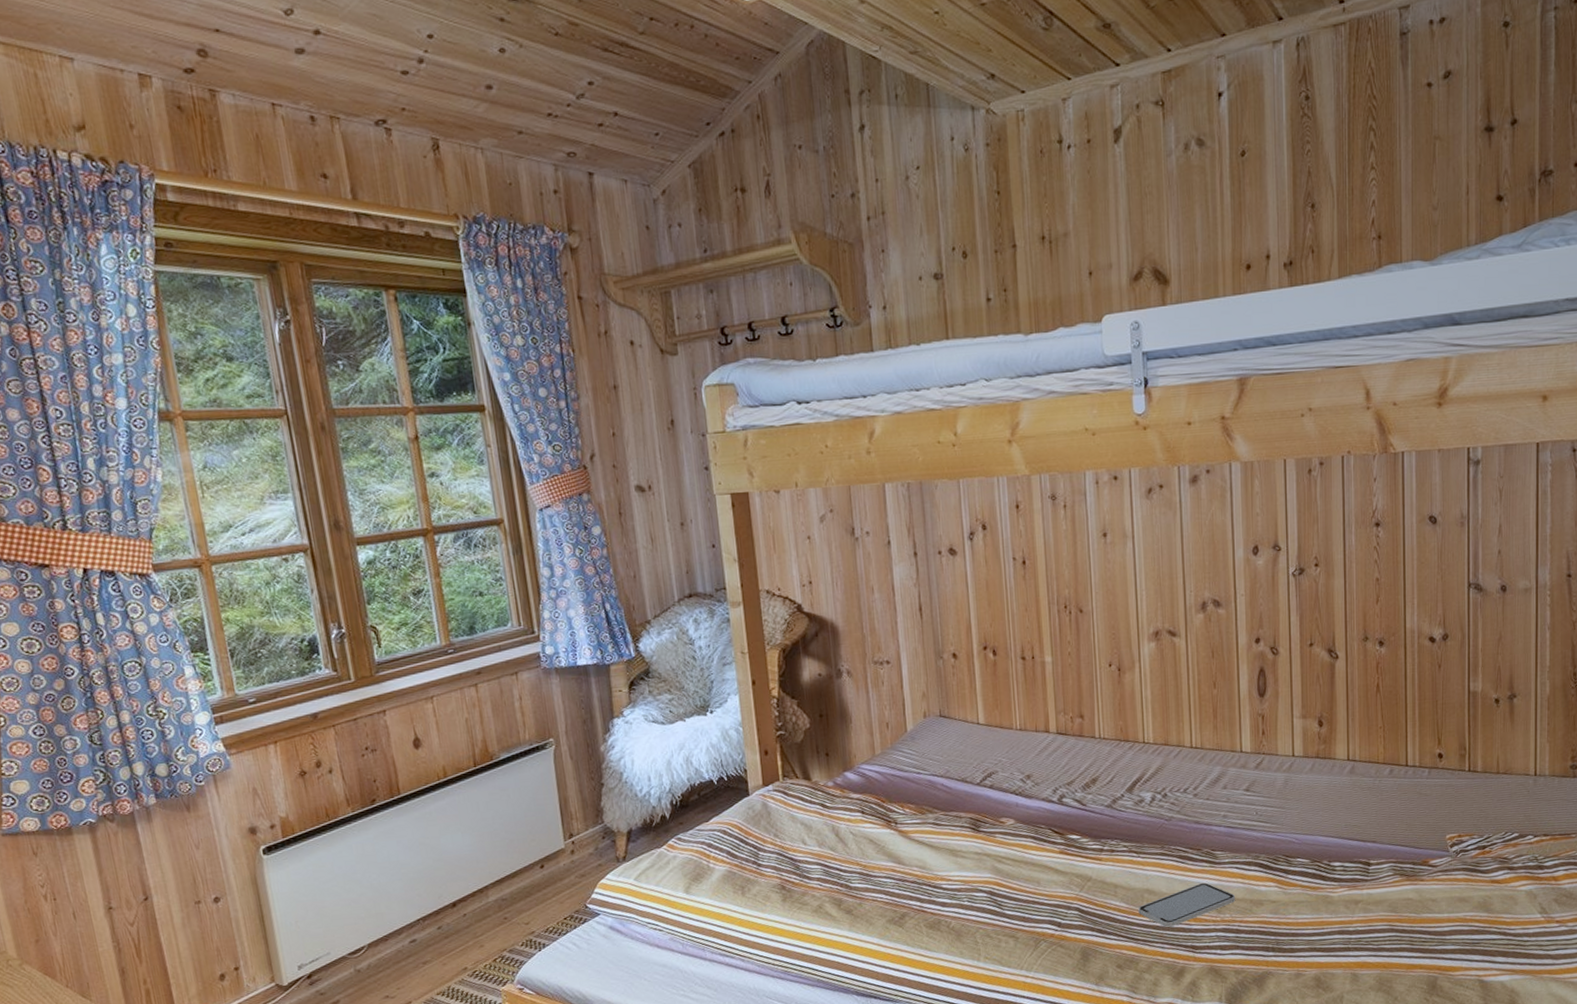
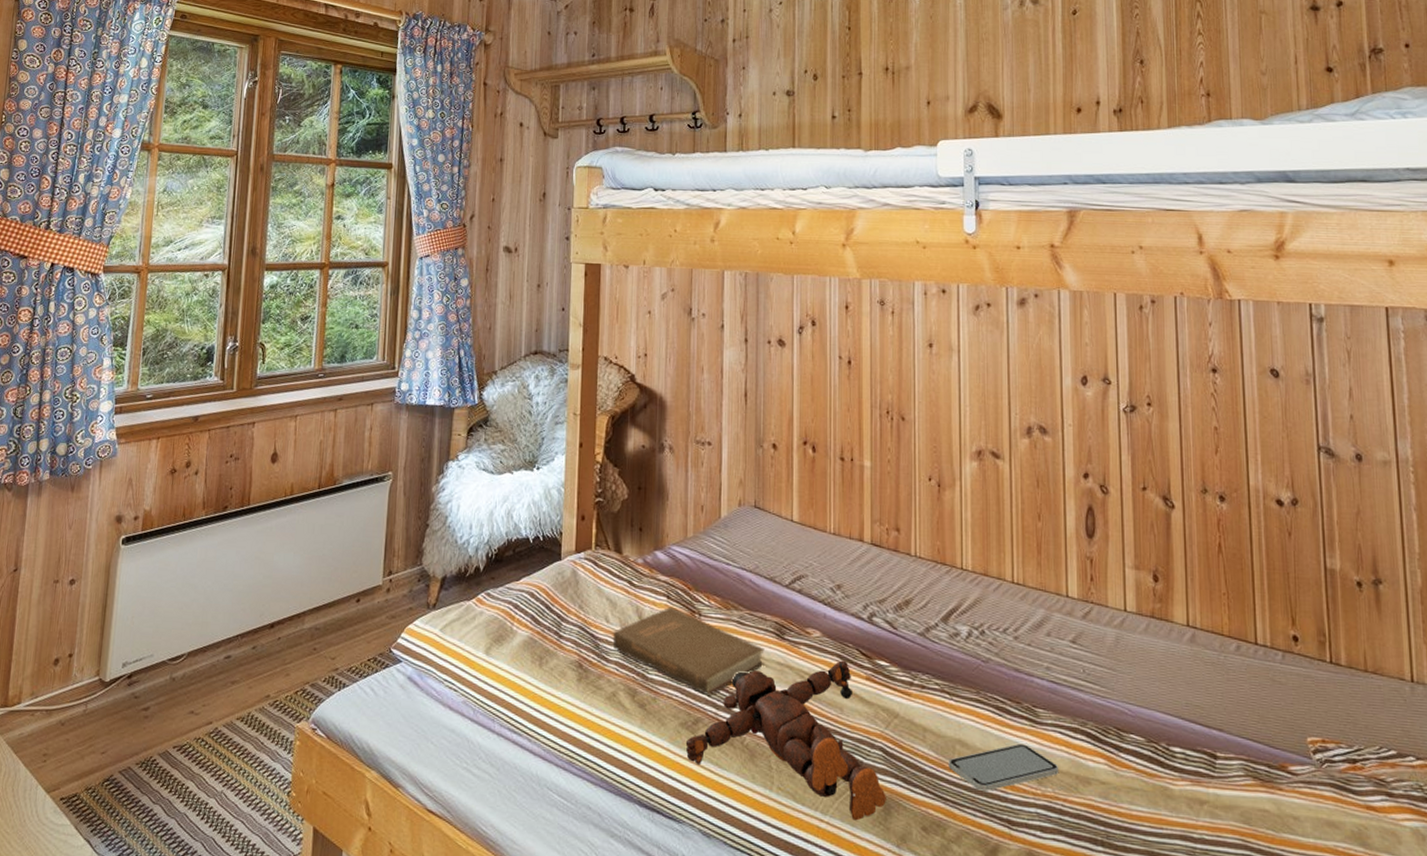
book: none [811,820,963,892] -> present [612,606,765,695]
teddy bear: none [894,840,1084,971] -> present [685,660,886,821]

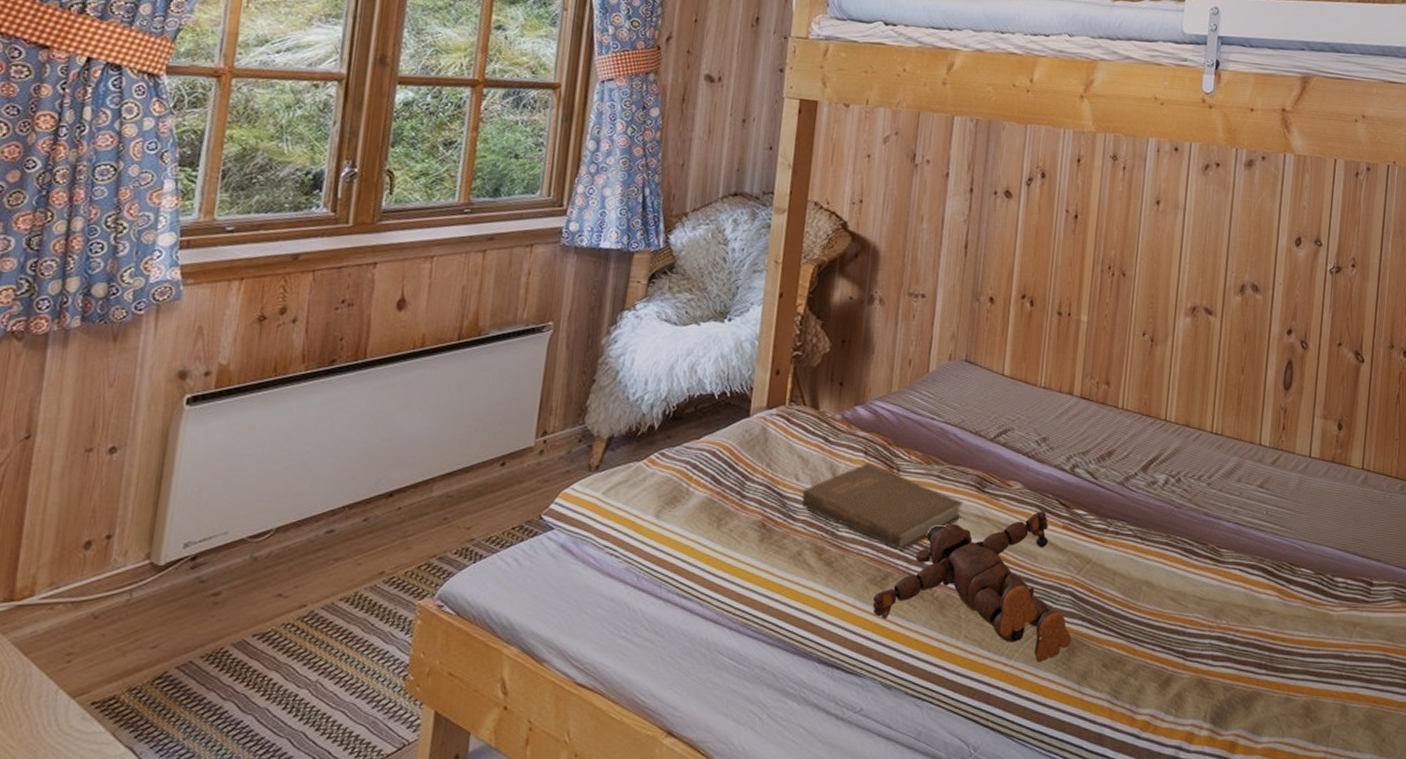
smartphone: present [949,743,1059,791] -> none [1134,581,1235,627]

